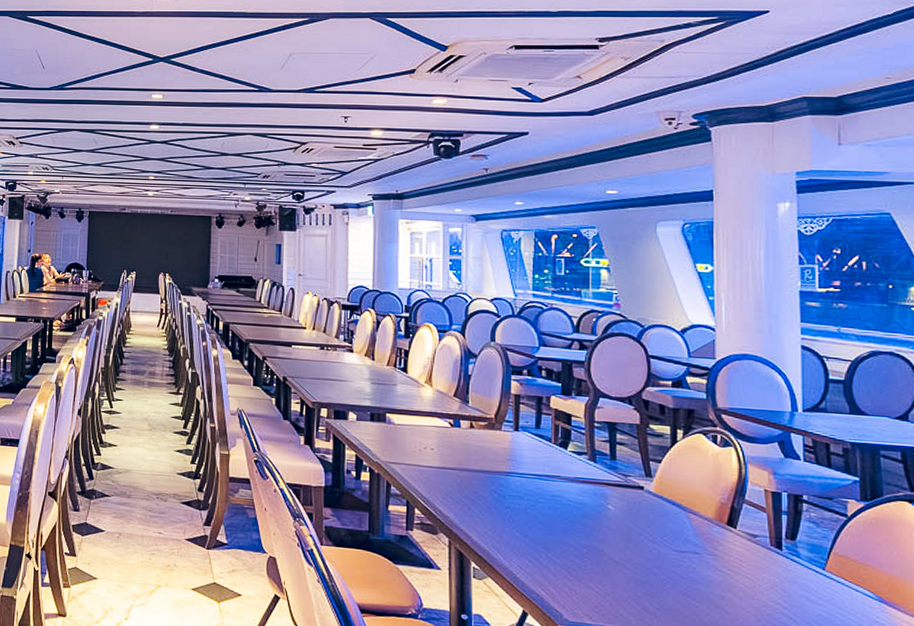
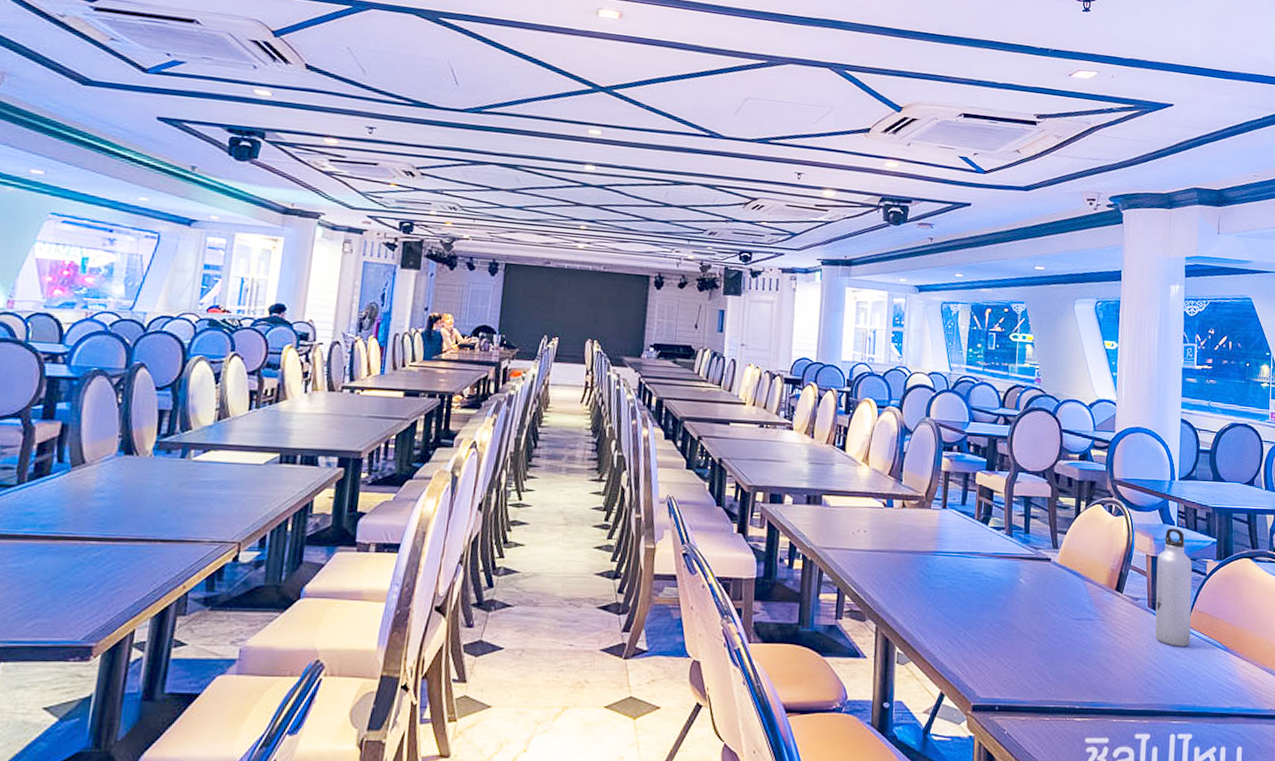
water bottle: none [779,462,829,592] -> present [1155,528,1192,647]

